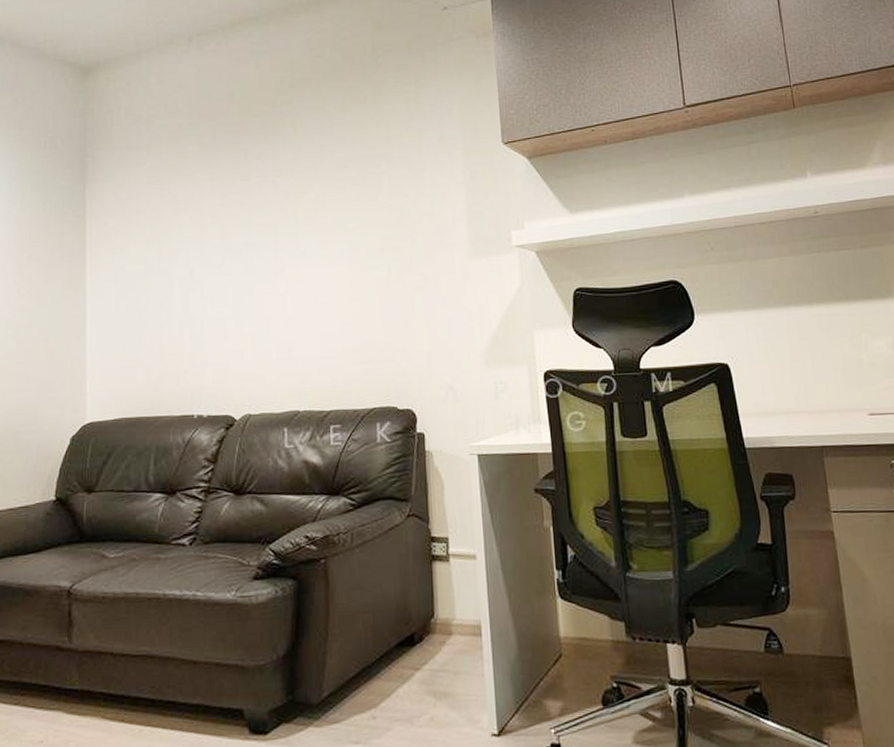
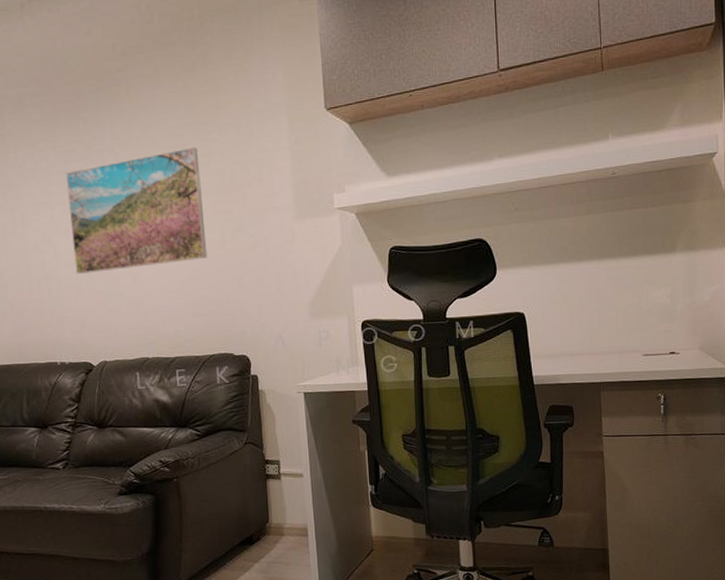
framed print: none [220,180,371,314] -> present [65,147,208,274]

